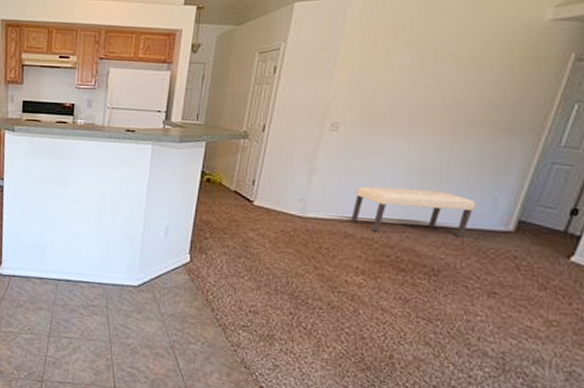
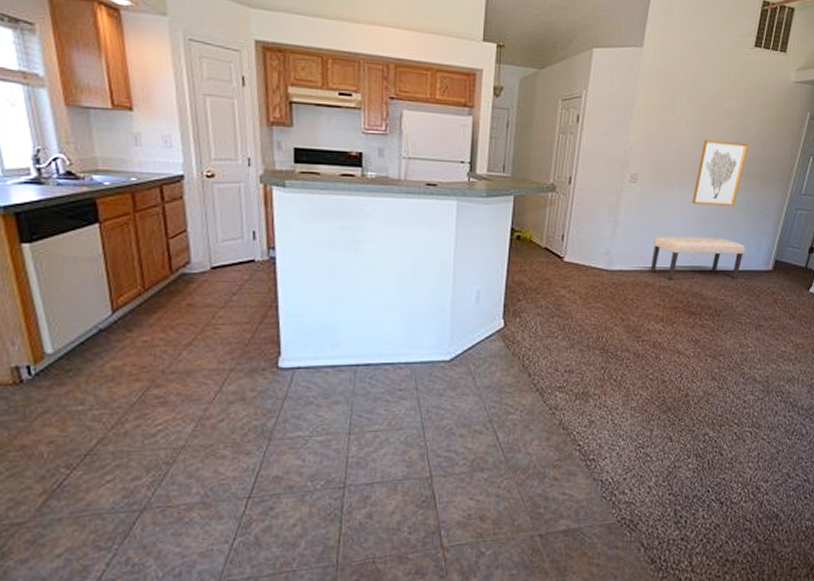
wall art: none [404,86,482,158] -> present [691,139,748,206]

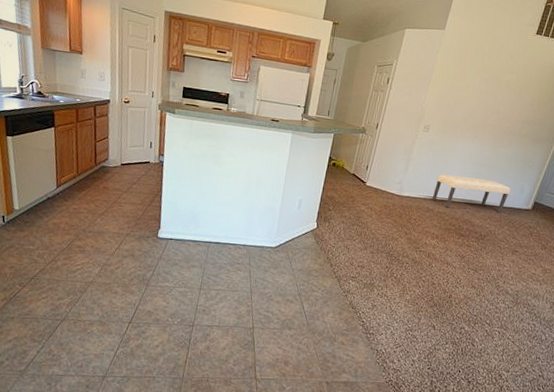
wall art: present [691,139,748,206] -> none [470,103,522,157]

